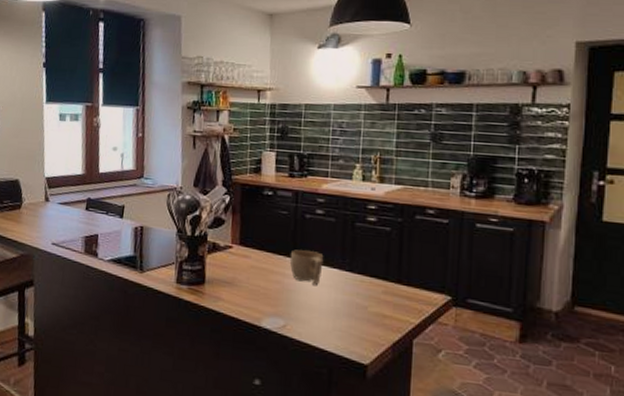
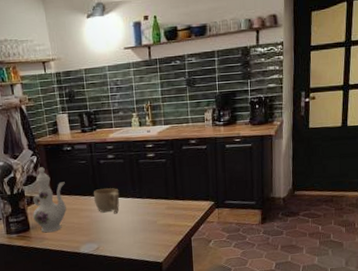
ewer: none [211,209,258,293] -> present [32,167,67,233]

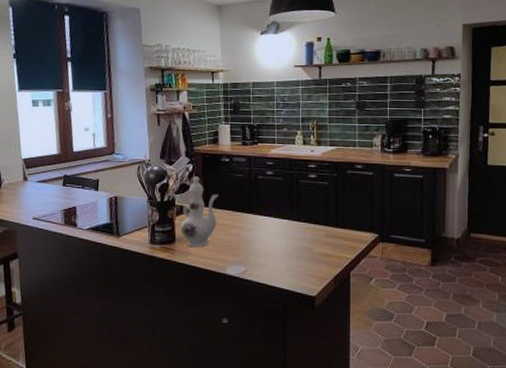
cup: present [93,188,120,214] -> none [246,206,275,236]

